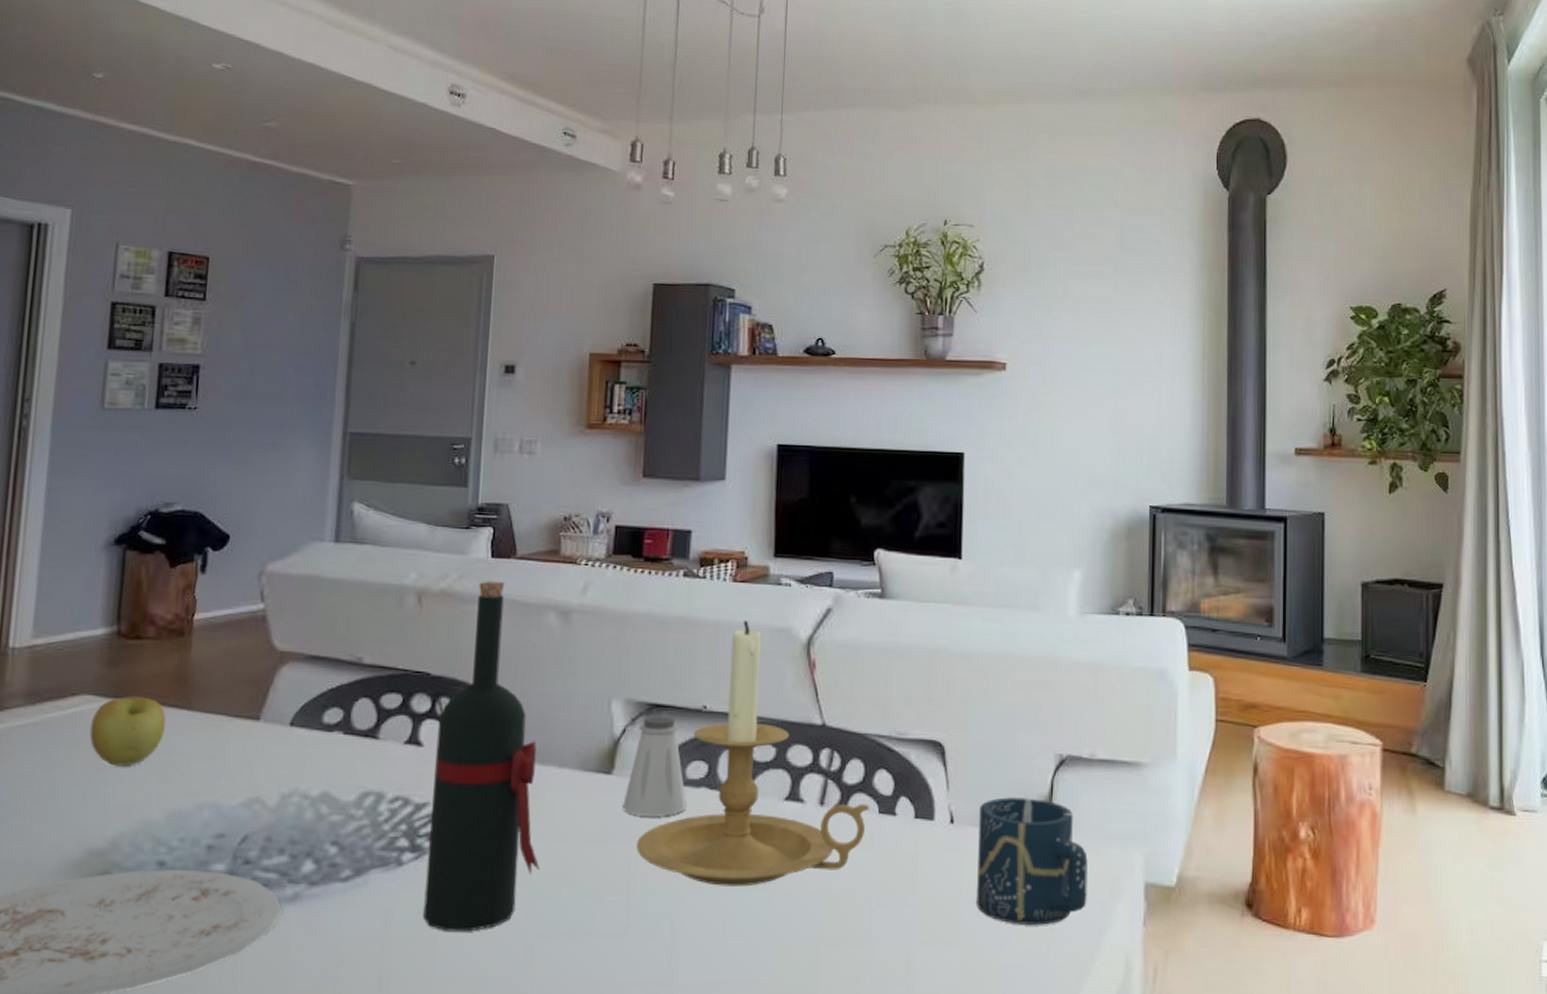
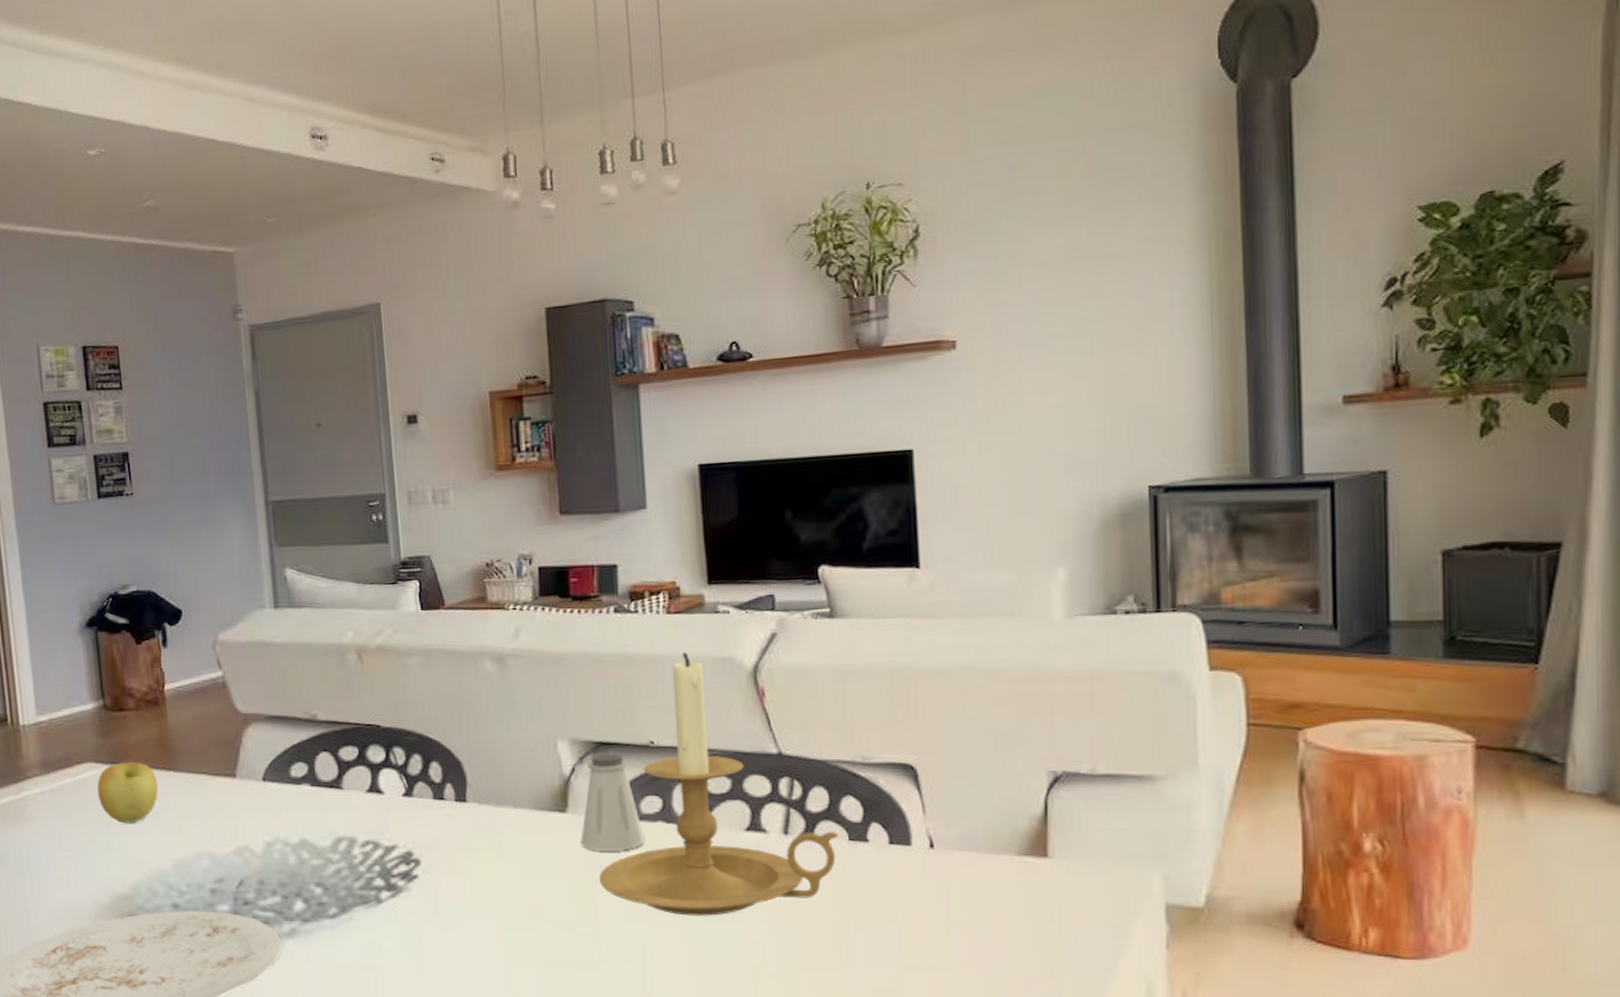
wine bottle: present [423,581,540,932] -> none [394,632,509,961]
cup: present [977,797,1088,926] -> none [962,819,1096,951]

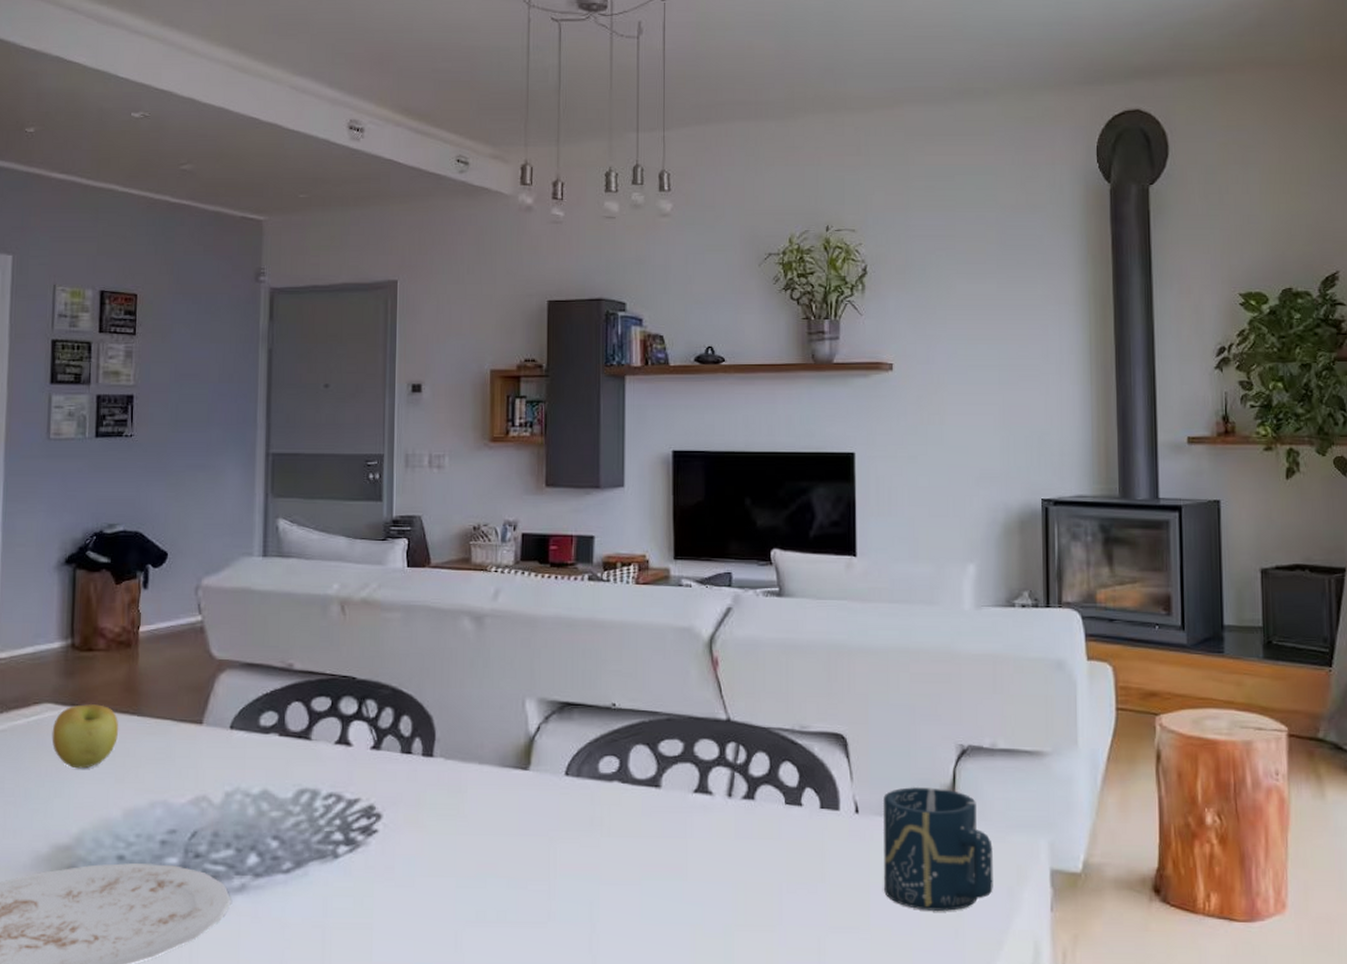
saltshaker: present [581,753,645,851] -> none [540,713,601,809]
candle holder: present [598,652,838,916] -> none [554,621,776,875]
cup: none [962,819,1096,951] -> present [883,787,993,912]

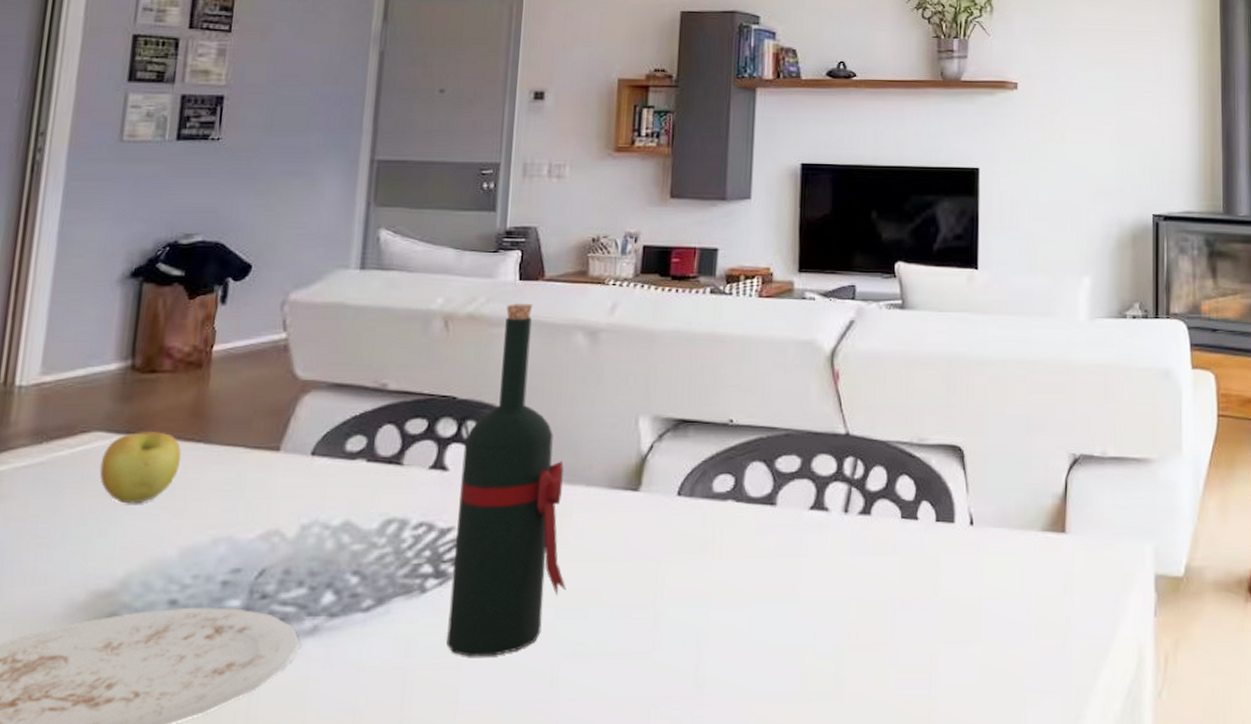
wine bottle: none [359,589,465,919] -> present [446,303,566,657]
cup: present [883,787,993,912] -> none [996,497,1101,622]

